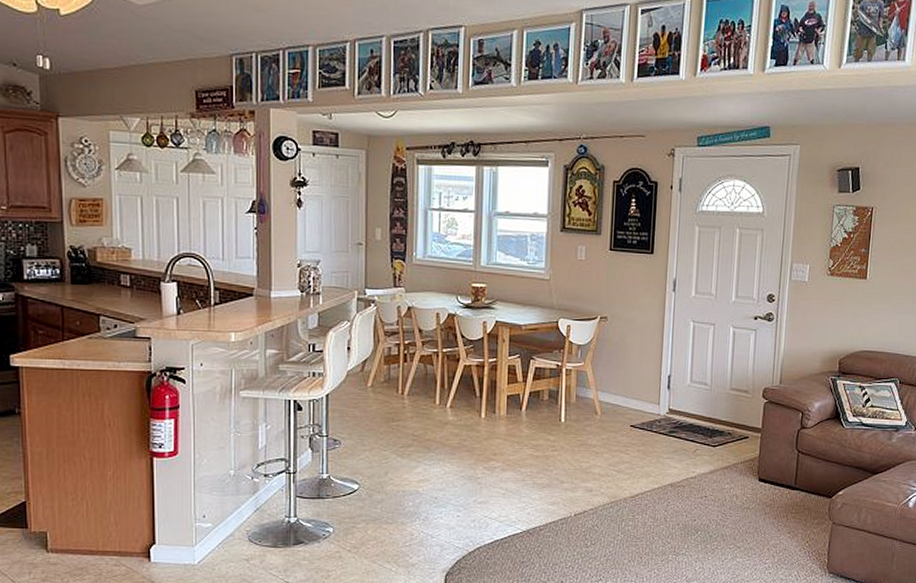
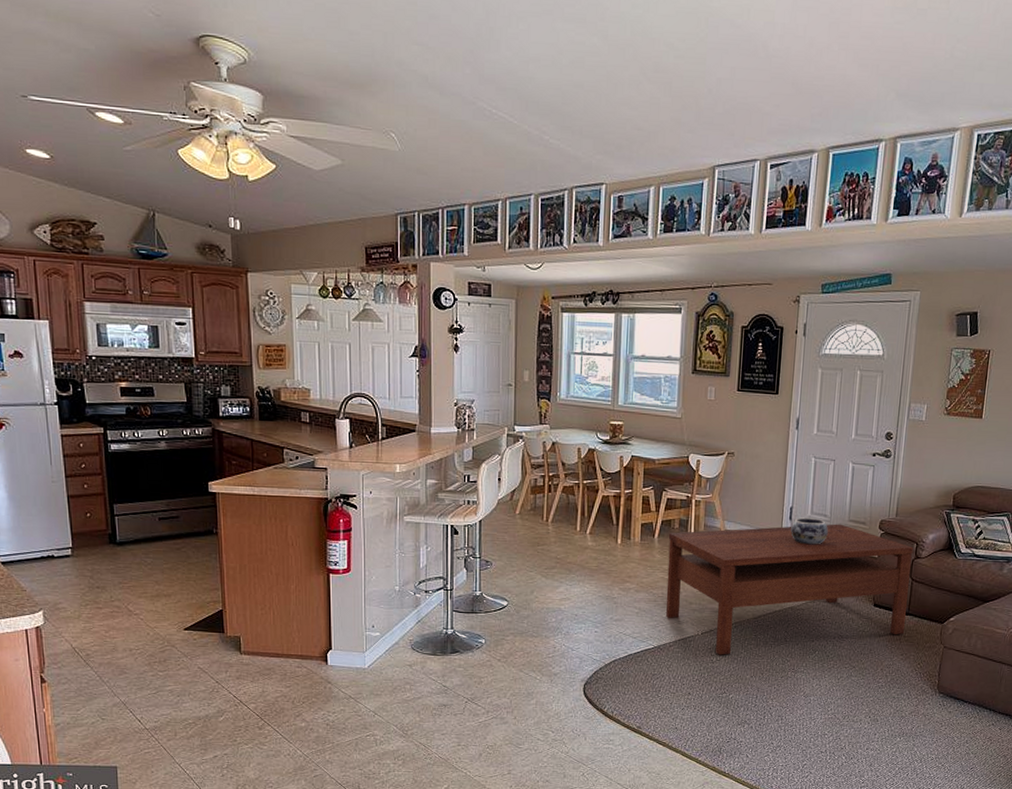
coffee table: none [534,392,799,538] -> present [665,524,913,655]
decorative bowl: none [669,386,709,416] -> present [791,517,828,545]

